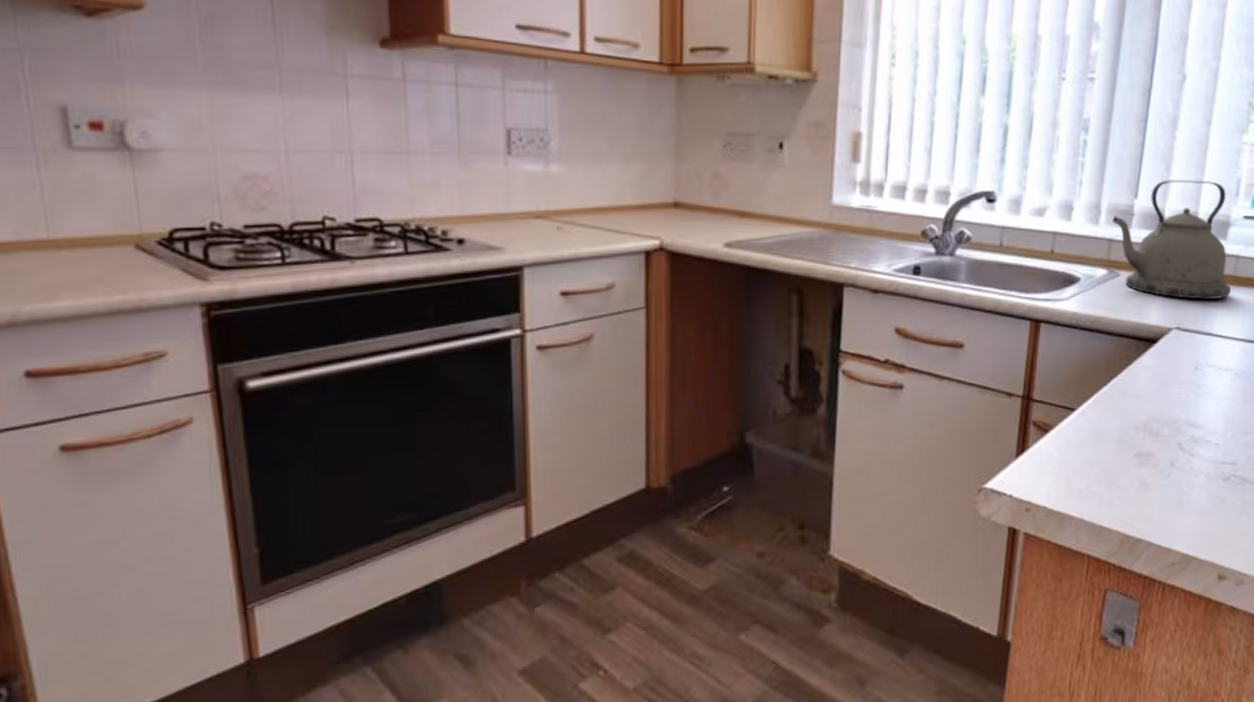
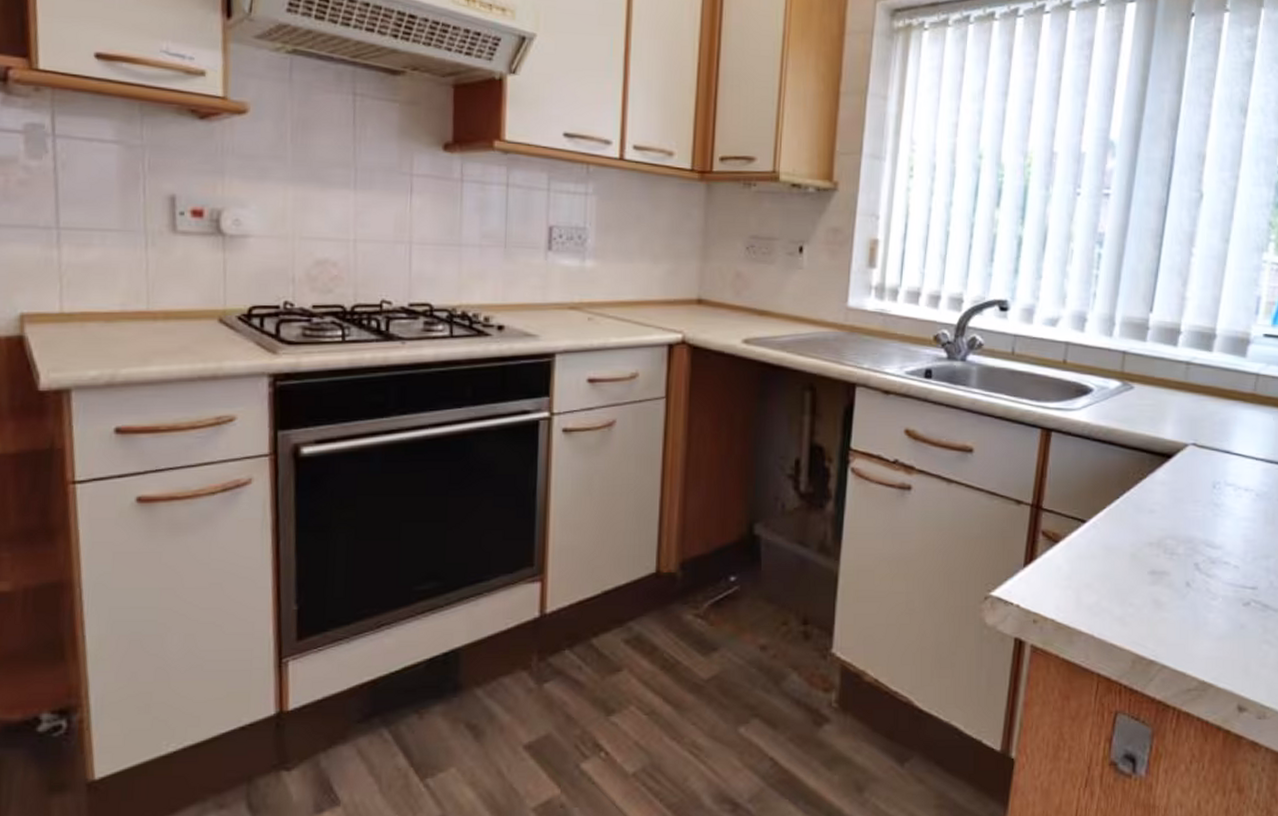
kettle: present [1112,180,1232,300] -> none [1127,295,1251,417]

